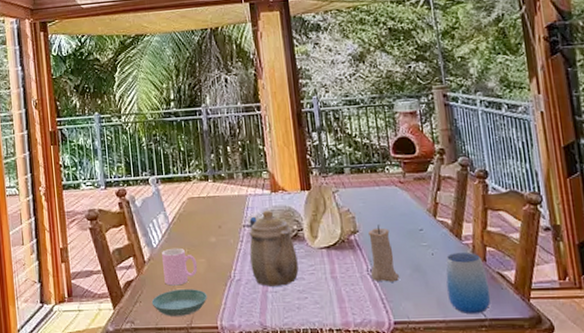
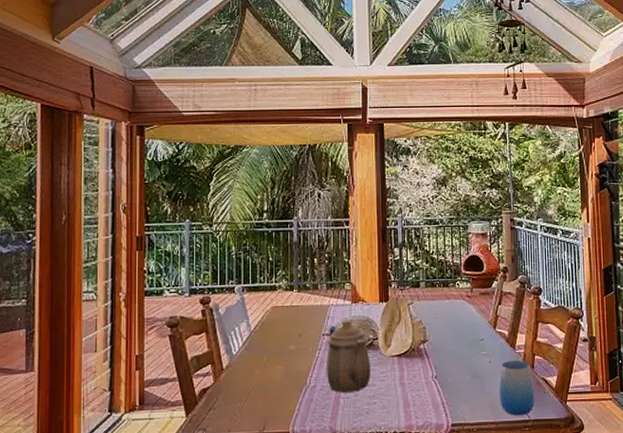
saucer: present [151,289,207,316] -> none [226,396,282,423]
cup: present [162,247,198,286] -> none [241,355,275,393]
candle: present [368,225,399,282] -> none [435,335,459,388]

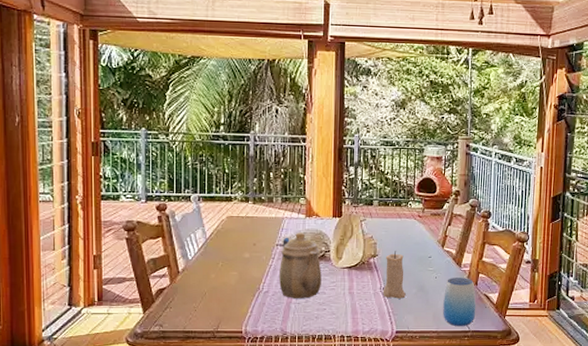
candle: none [435,335,459,388] -> present [382,251,406,299]

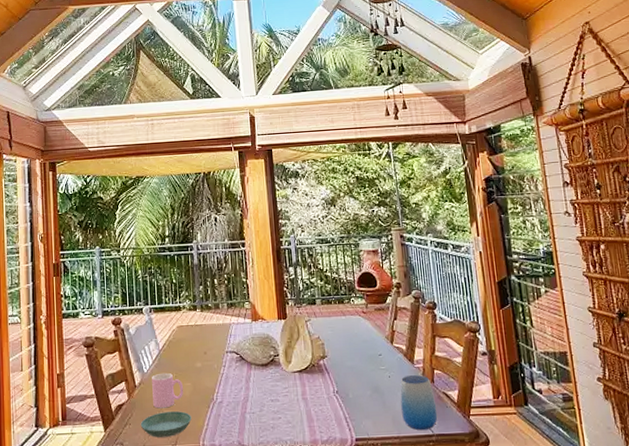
saucer: none [181,298,235,321] -> present [140,411,192,437]
cup: none [196,261,230,295] -> present [152,372,184,409]
teapot: present [279,232,322,298] -> none [231,337,274,408]
candle: present [382,251,406,299] -> none [335,350,361,403]

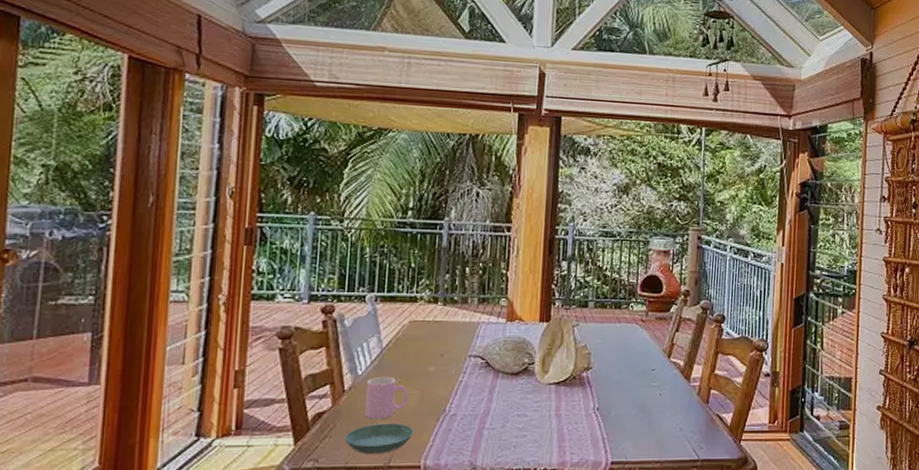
cup: present [400,375,438,431] -> none [667,394,707,455]

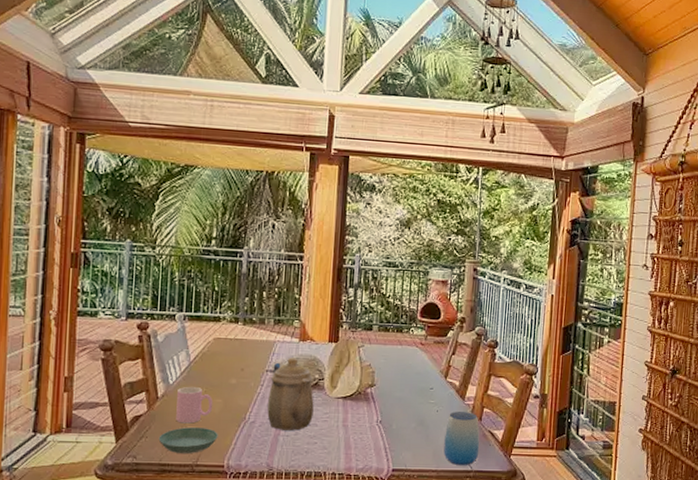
teapot: none [470,340,523,423] -> present [267,357,314,431]
cup: none [667,394,707,455] -> present [443,412,480,466]

